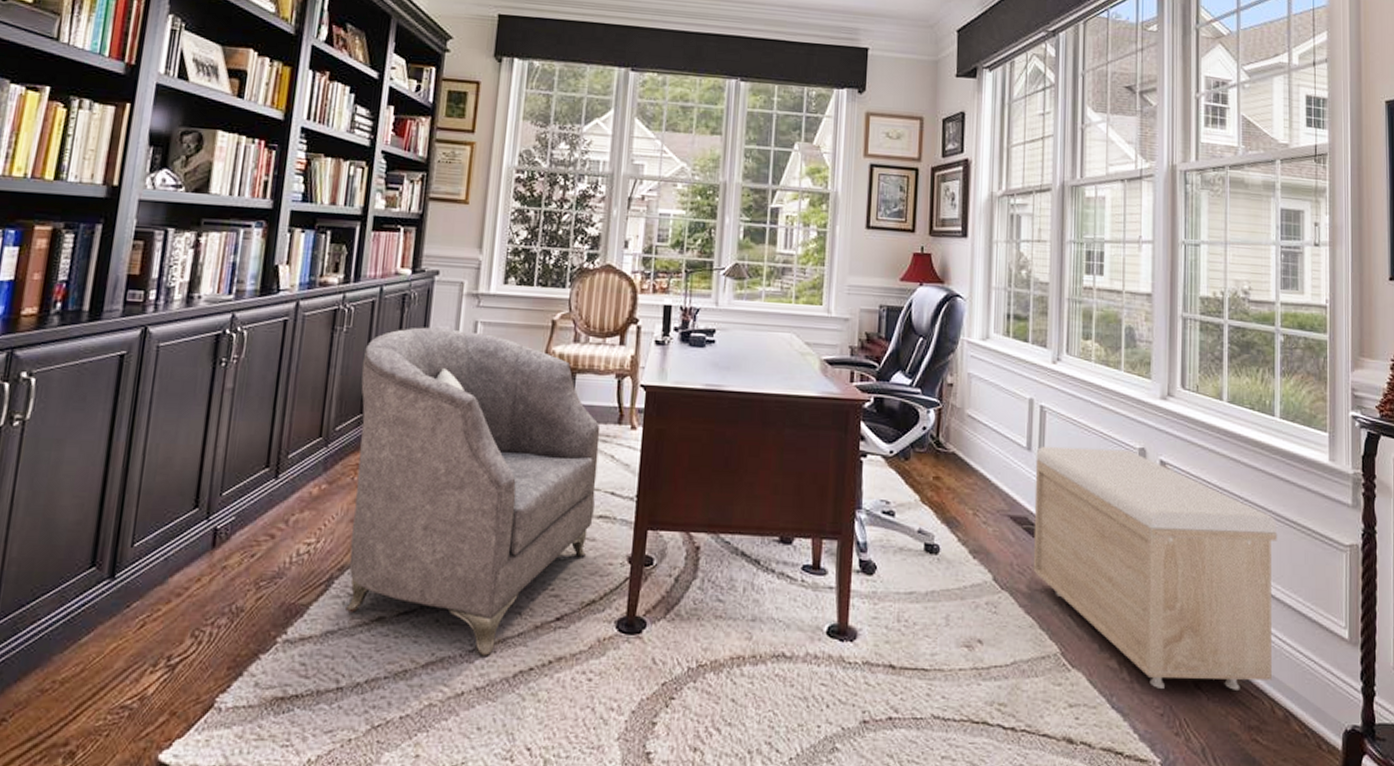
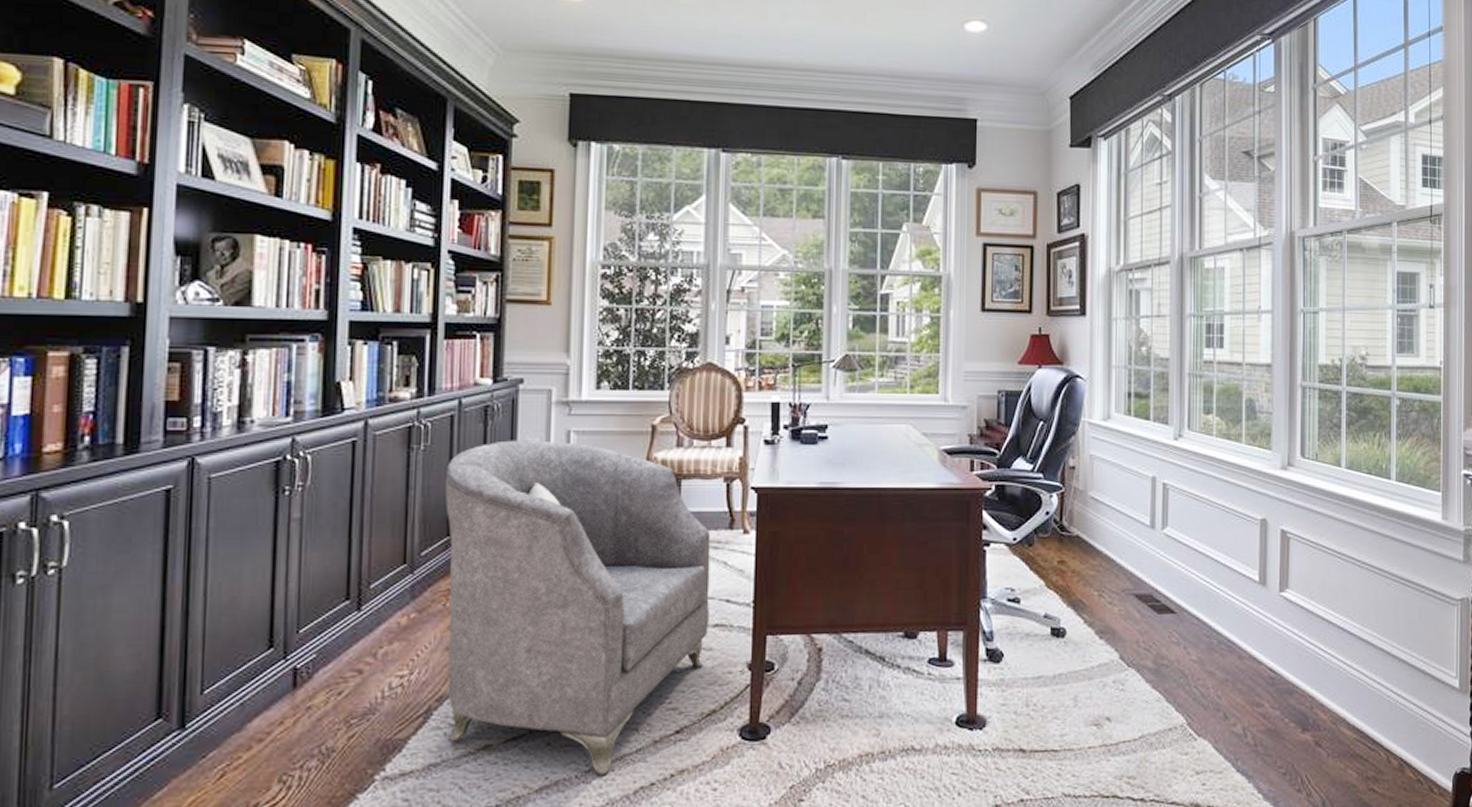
storage bench: present [1033,446,1278,690] -> none [1158,521,1393,749]

